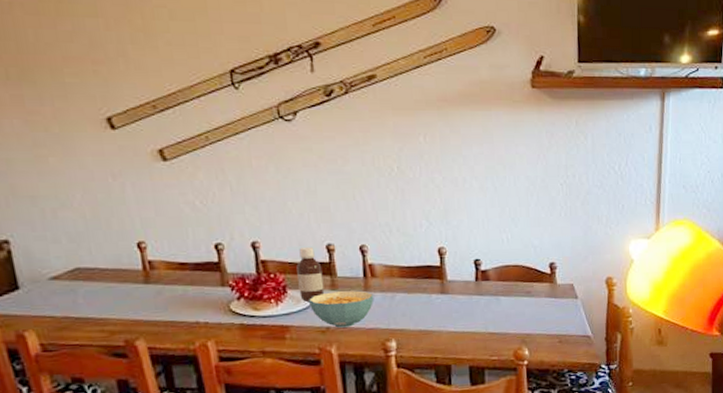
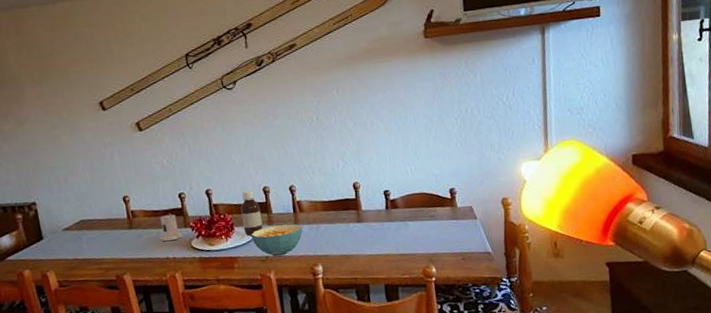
candle: none [186,266,218,302] -> present [159,212,183,242]

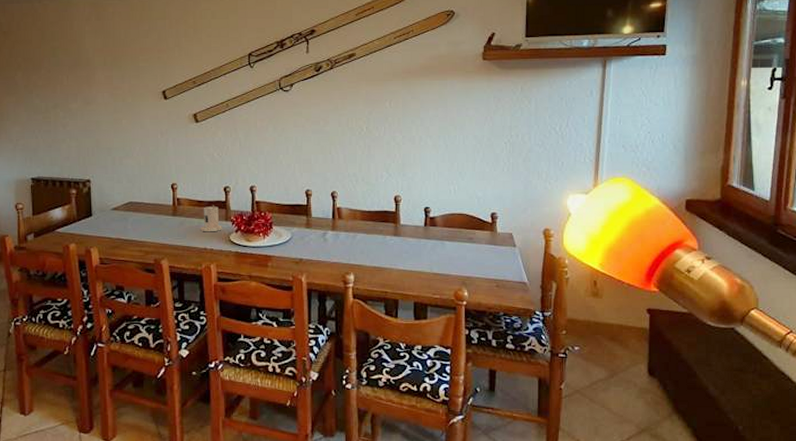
bottle: present [240,190,263,236] -> none [282,191,301,236]
cereal bowl: present [251,224,303,257] -> none [289,229,339,260]

